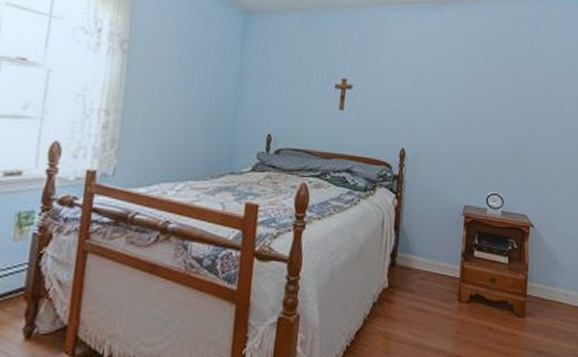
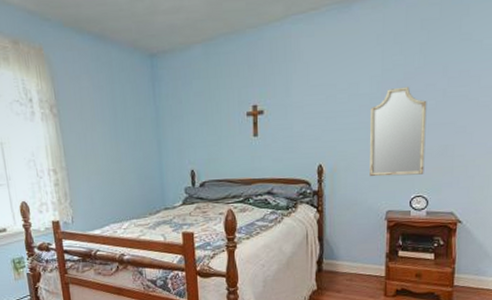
home mirror: none [450,86,504,173] -> present [369,86,427,177]

